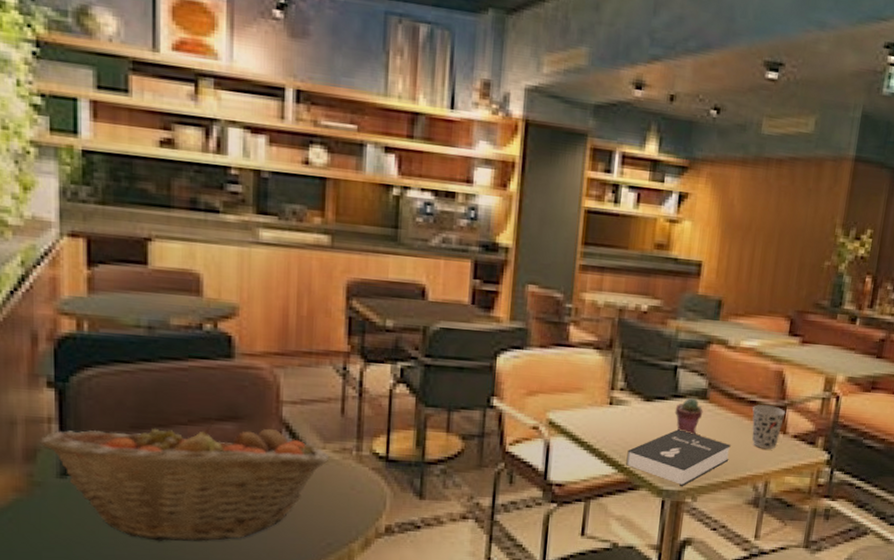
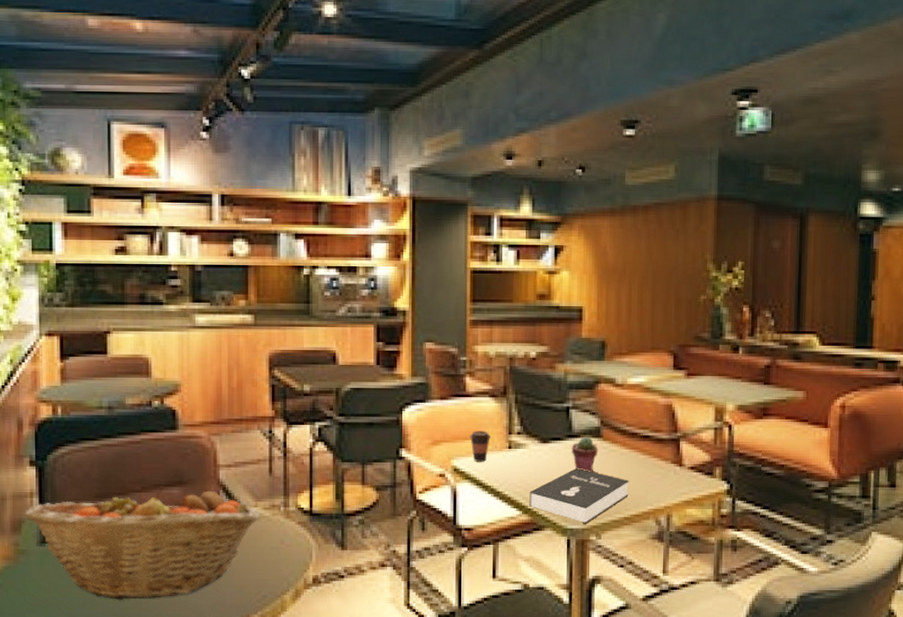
coffee cup: none [568,383,593,417] -> present [469,431,492,462]
cup: present [752,404,786,449] -> none [646,439,680,482]

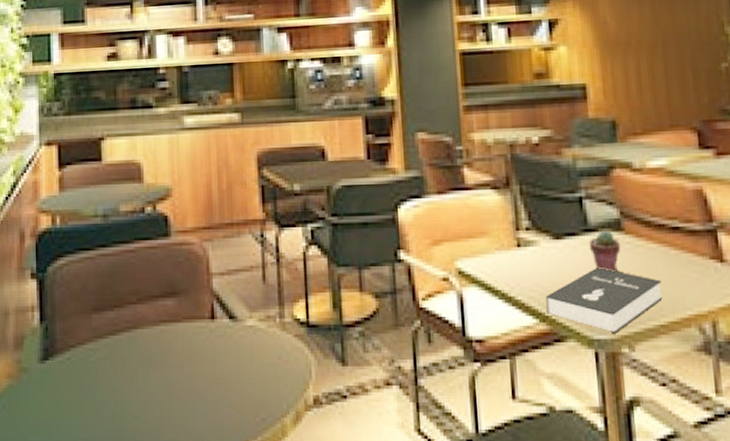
fruit basket: present [24,485,260,601] -> none [26,297,255,423]
coffee cup: present [469,431,492,462] -> none [472,227,497,263]

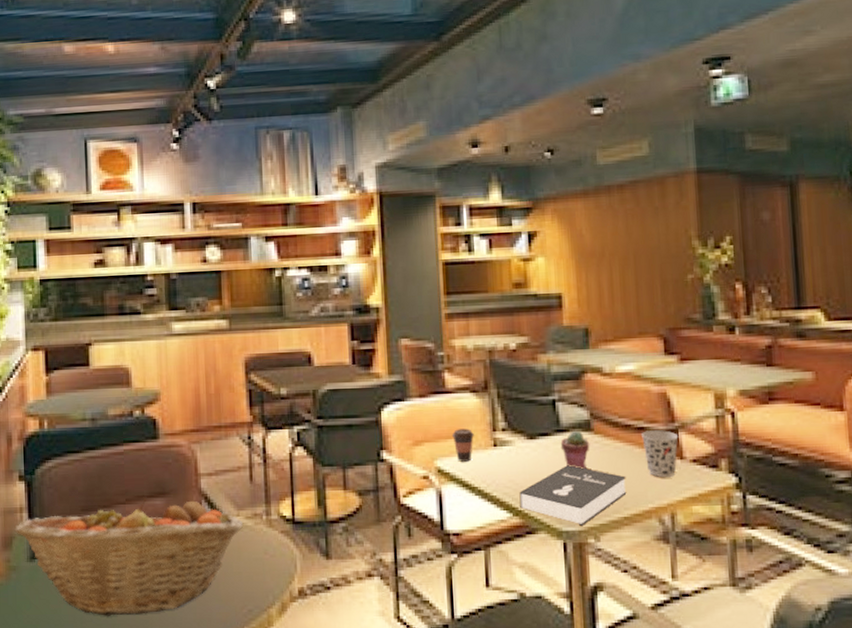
fruit basket: none [26,297,255,423] -> present [14,497,243,617]
coffee cup: none [472,227,497,263] -> present [451,428,475,462]
cup: none [677,230,718,281] -> present [642,430,679,477]

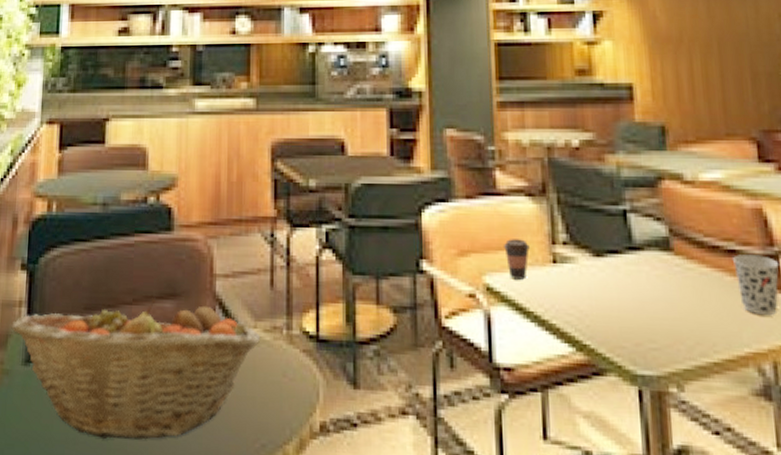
booklet: present [519,465,627,526] -> none [584,292,717,370]
potted succulent: present [560,430,590,469] -> none [633,249,670,297]

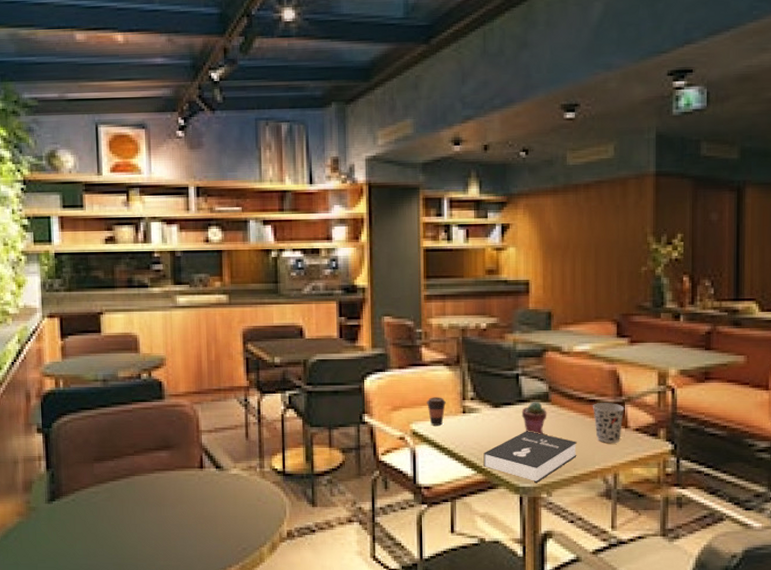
fruit basket: present [11,297,260,440] -> none [34,449,239,552]
booklet: none [584,292,717,370] -> present [483,431,577,483]
potted succulent: none [633,249,670,297] -> present [521,401,547,434]

